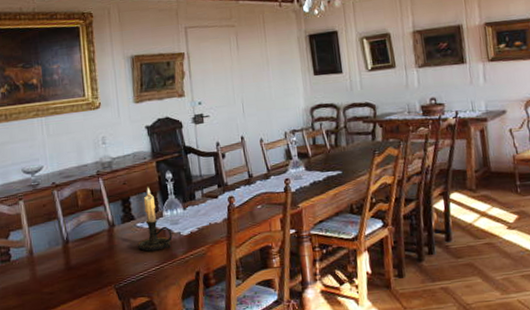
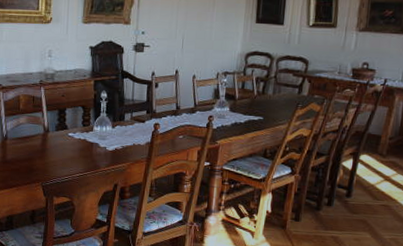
candle holder: present [137,187,172,252] -> none [67,102,99,160]

